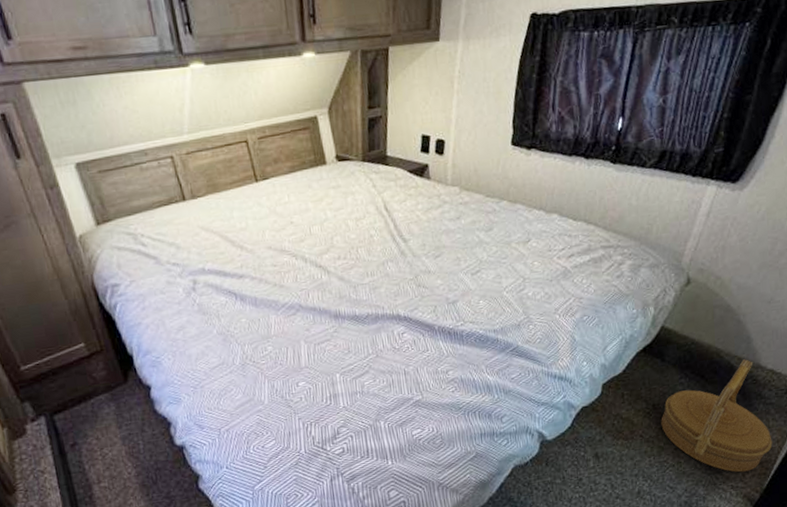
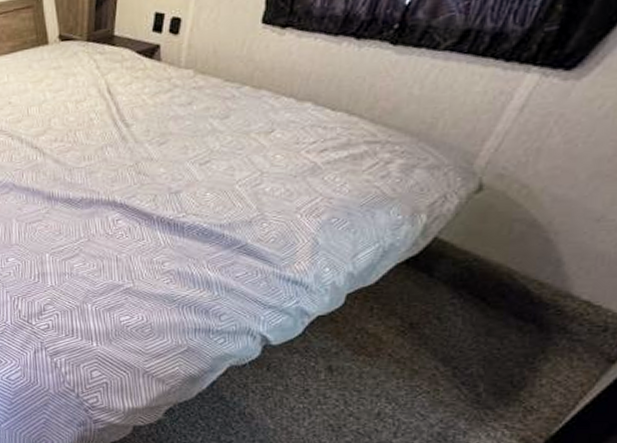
basket: present [661,359,773,473] -> none [418,285,574,413]

